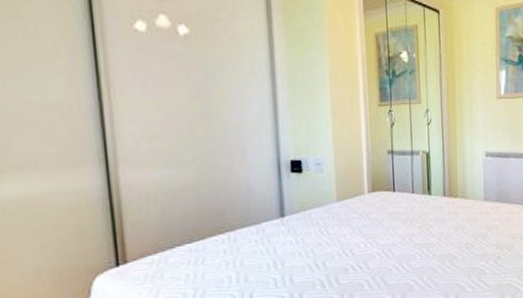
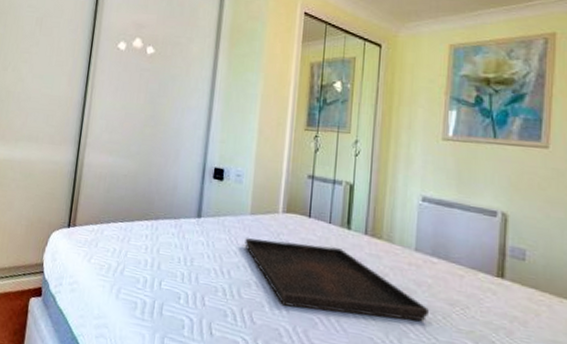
serving tray: none [335,213,498,279] -> present [245,238,429,322]

